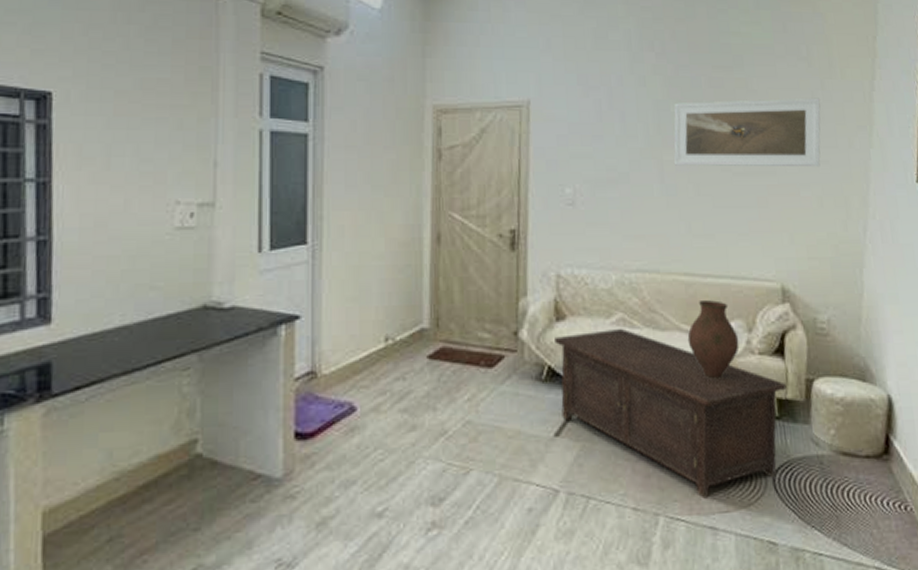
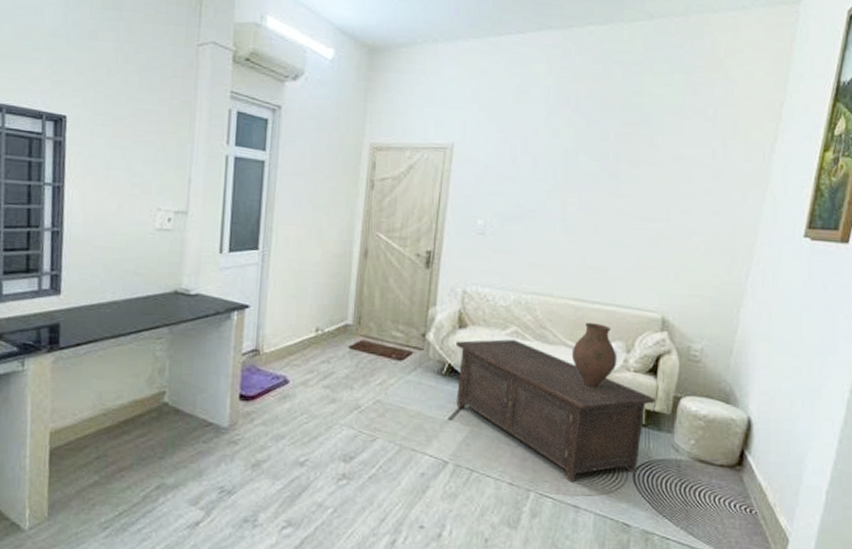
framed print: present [673,98,821,168] -> none [576,153,720,218]

